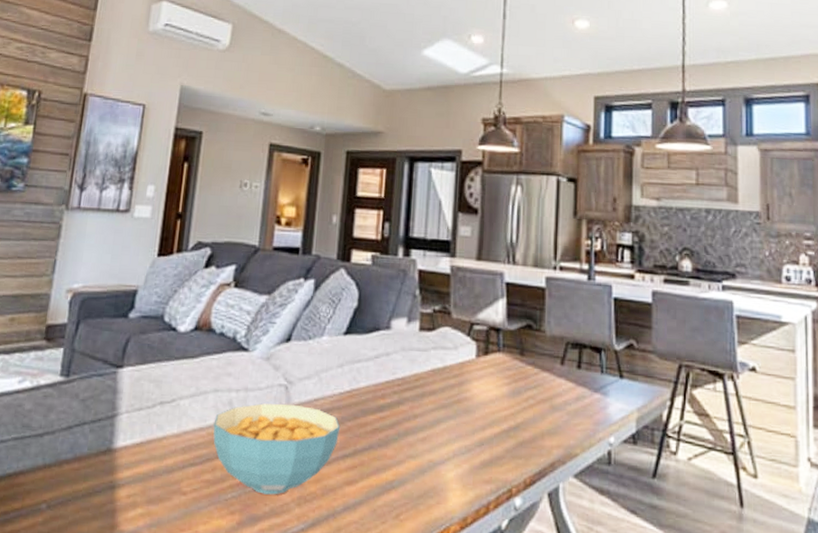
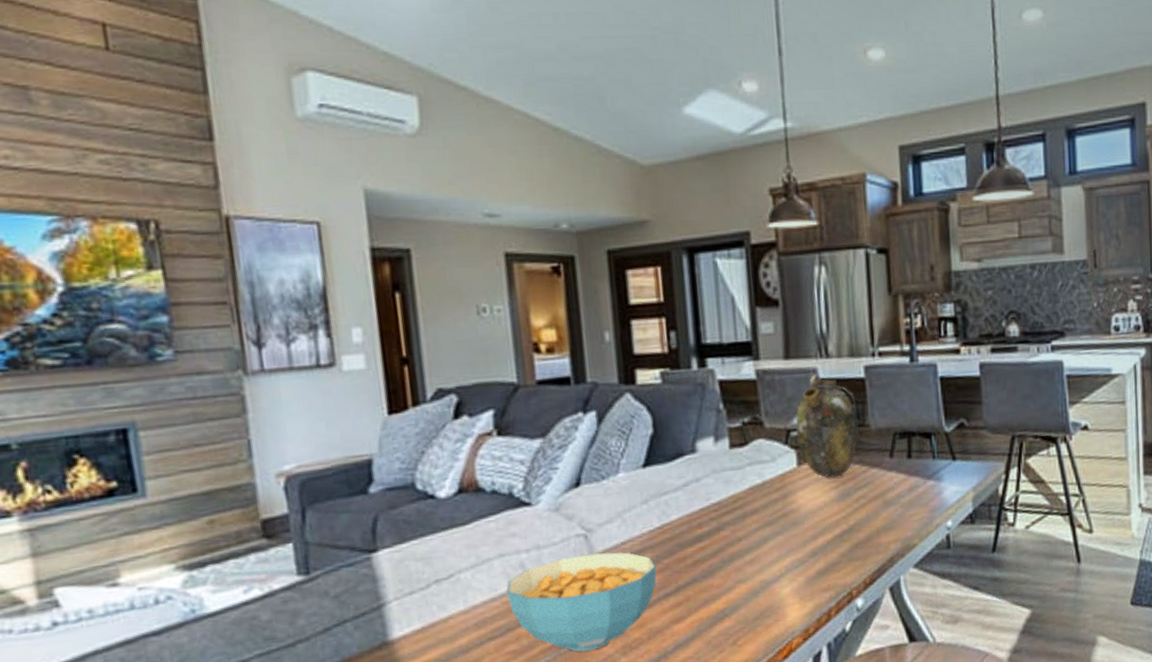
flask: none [478,277,535,375] -> present [795,374,859,478]

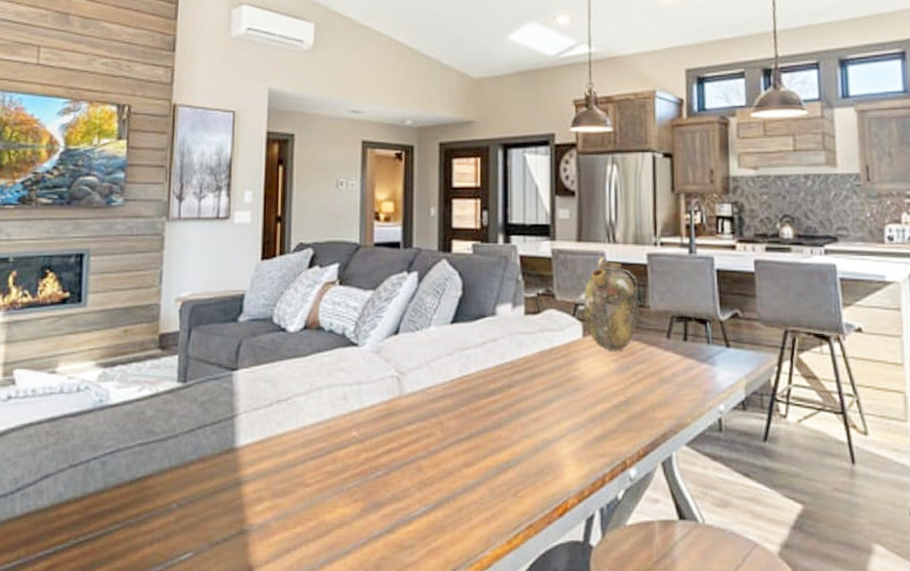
cereal bowl: present [506,552,657,652] -> none [330,394,454,481]

